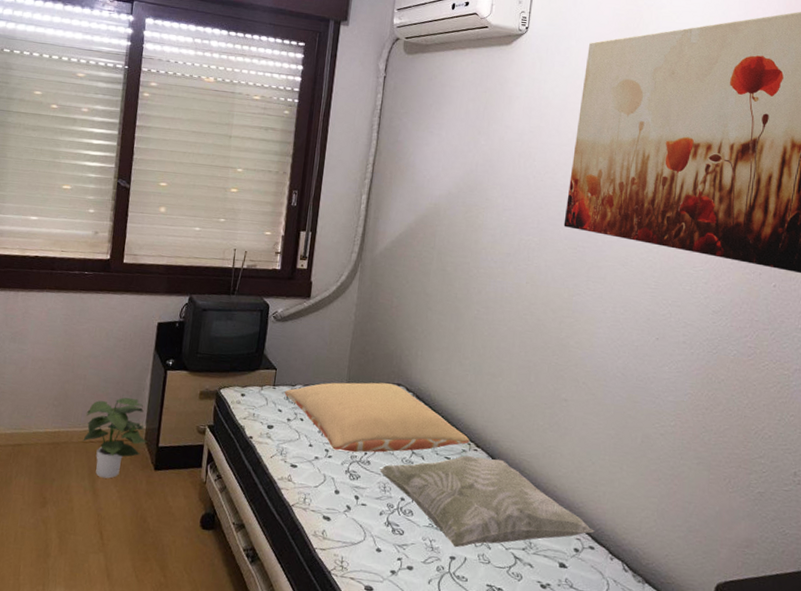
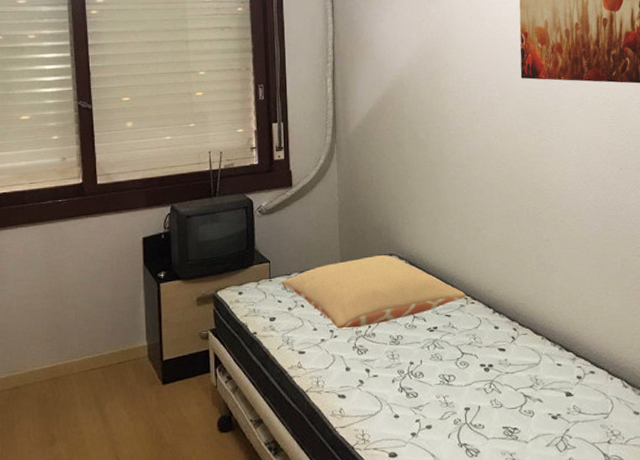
potted plant: present [83,397,148,479] -> none [82,317,151,403]
decorative pillow: present [380,455,594,548] -> none [385,307,592,399]

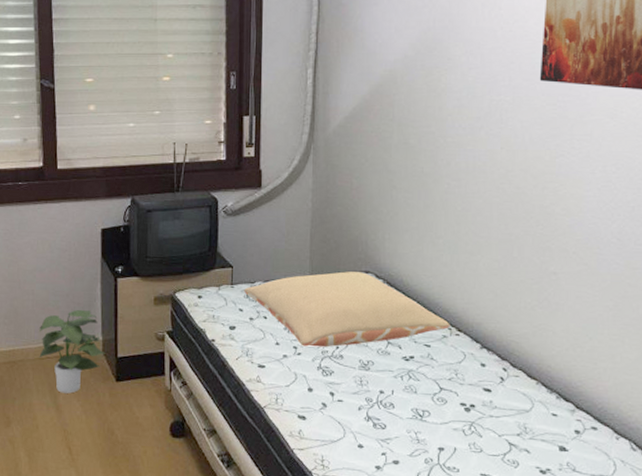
potted plant: none [82,317,151,403] -> present [38,309,105,394]

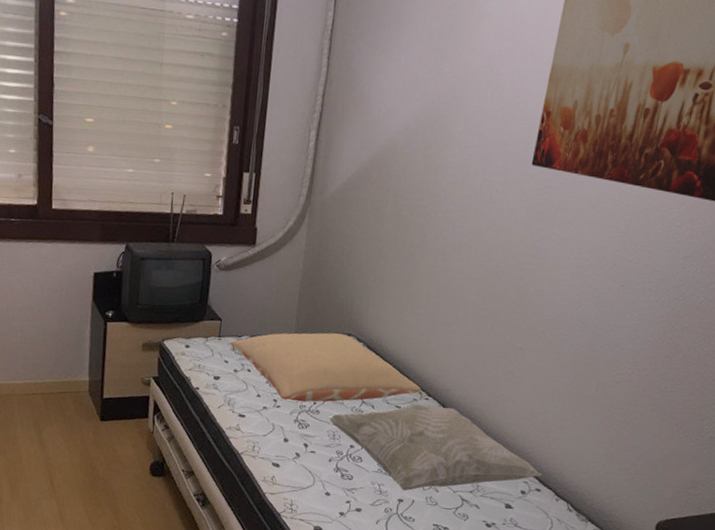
potted plant: present [38,309,105,394] -> none [25,349,92,429]
decorative pillow: none [354,341,596,438] -> present [329,404,542,491]

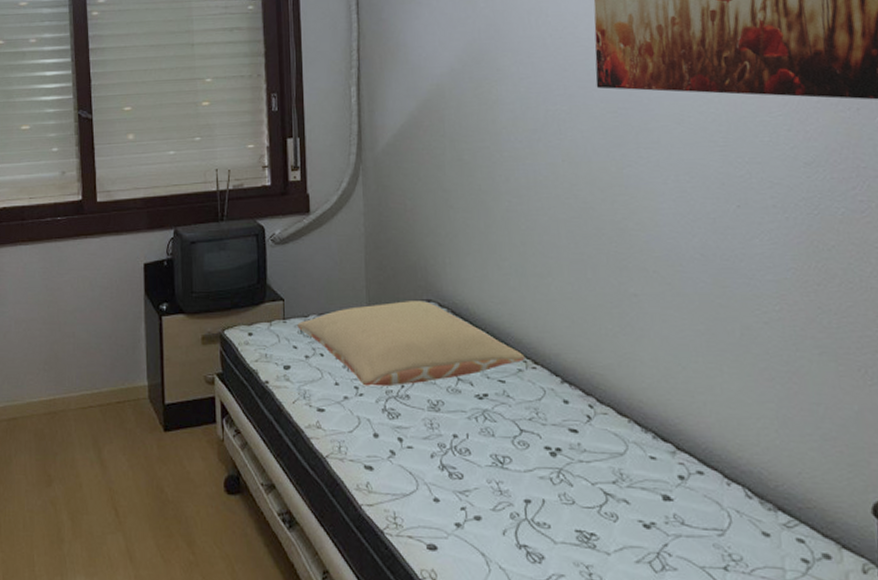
decorative pillow: present [329,404,542,491] -> none [422,375,700,489]

